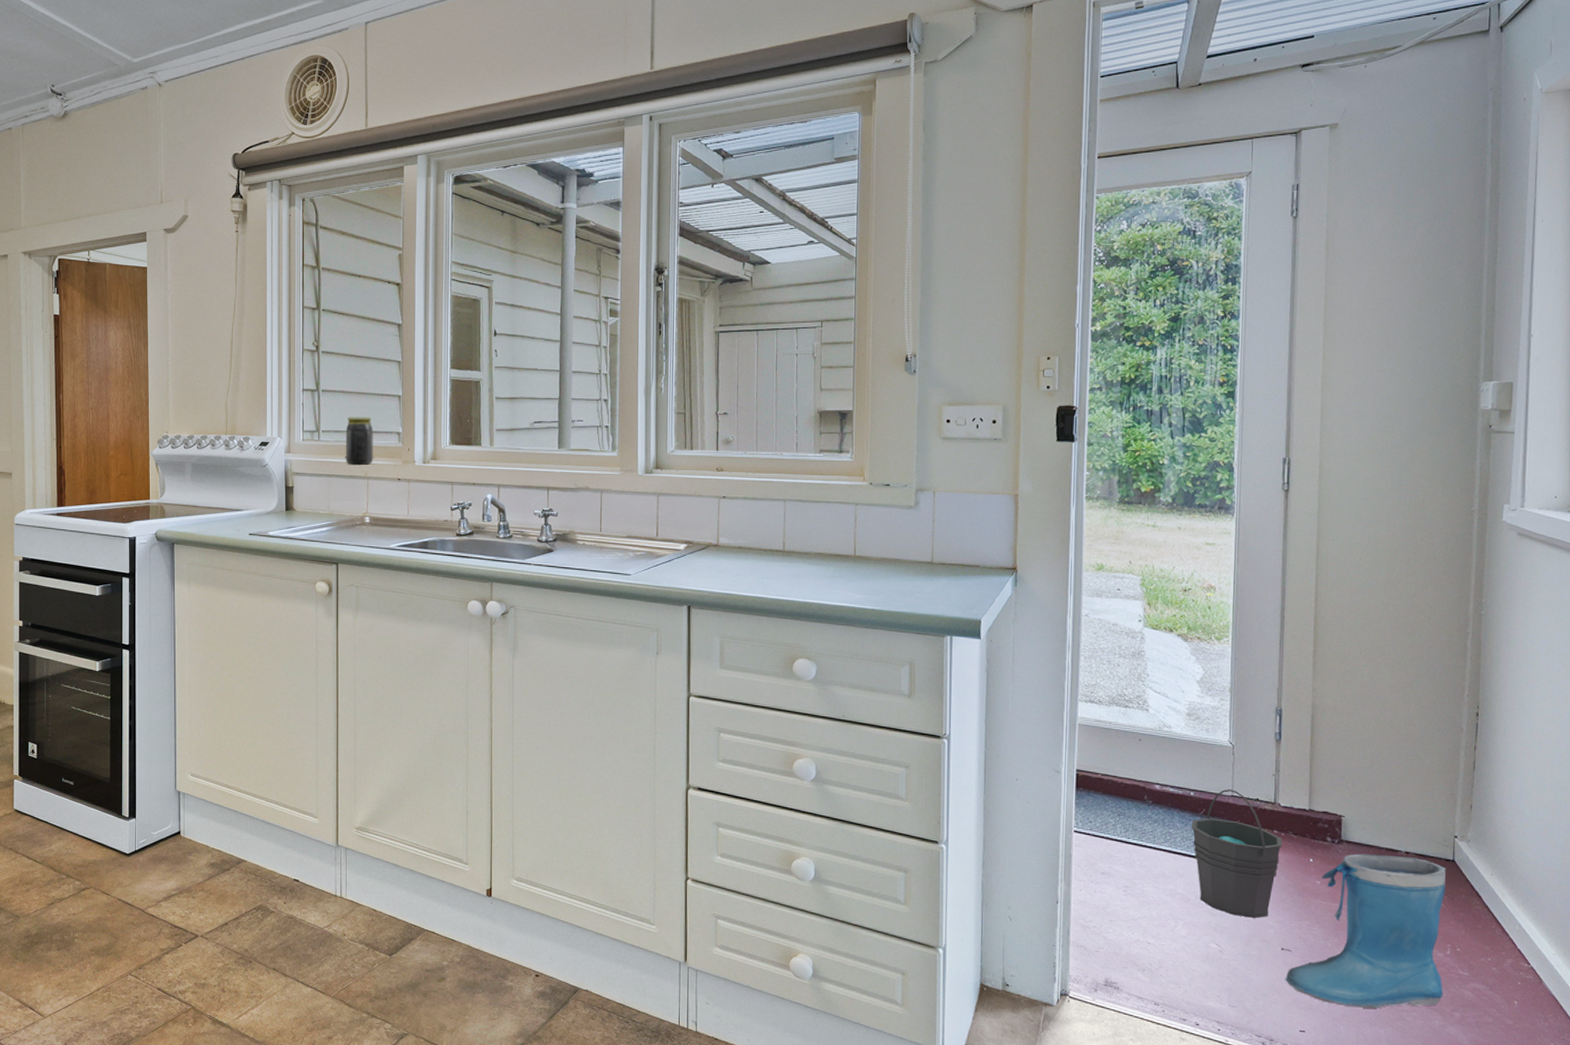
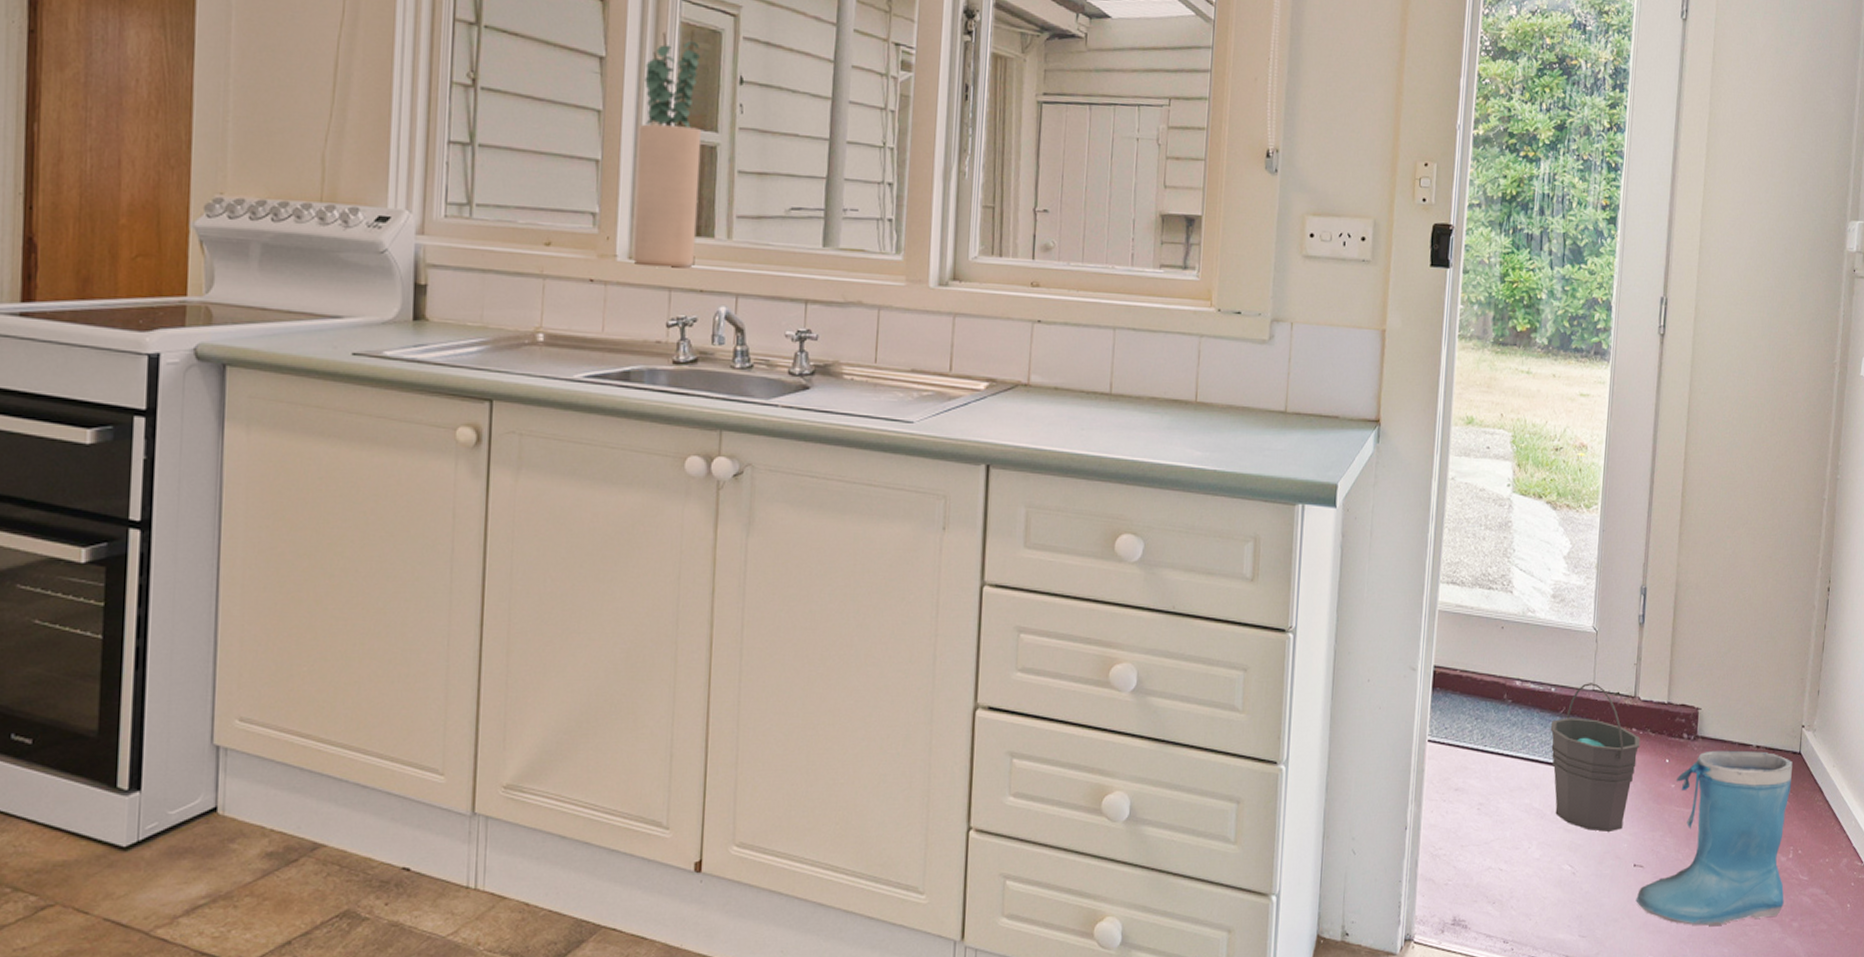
jar: present [345,417,373,465] -> none [511,186,556,258]
vase: none [425,300,470,468] -> present [633,29,702,268]

